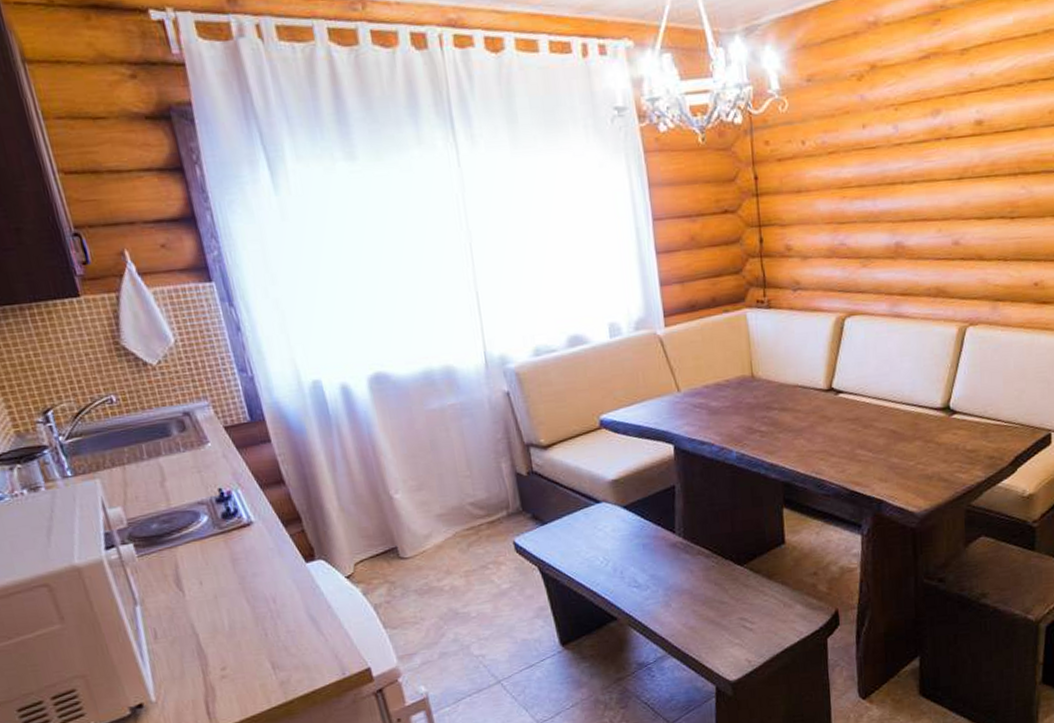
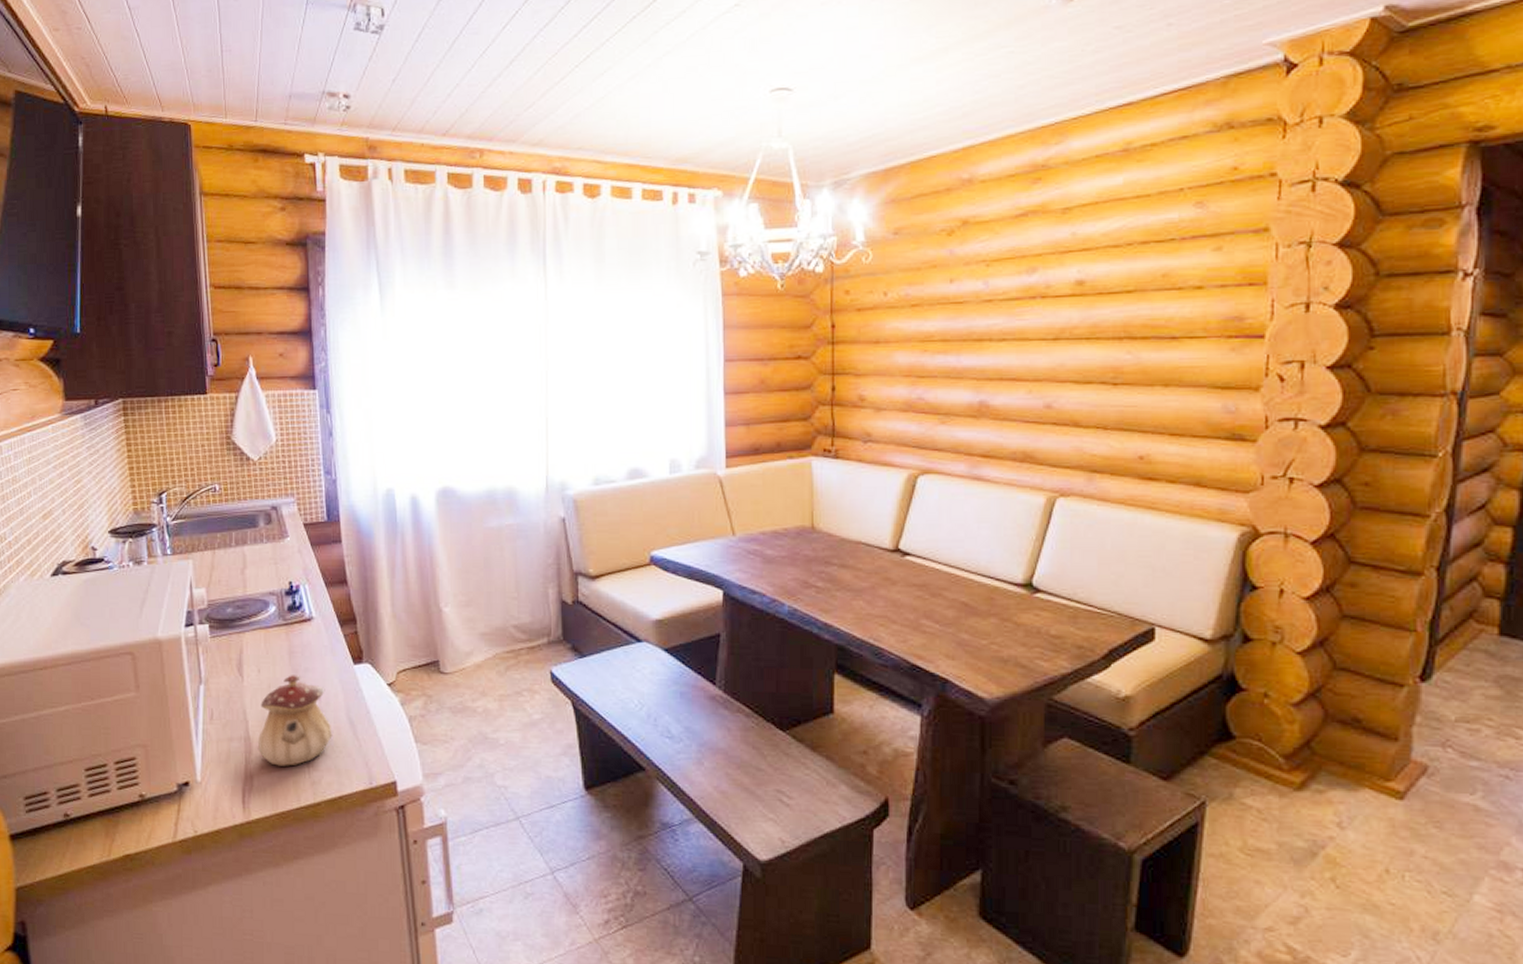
teapot: none [209,581,295,673] -> present [258,675,332,766]

